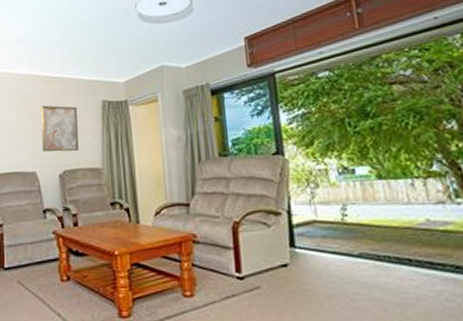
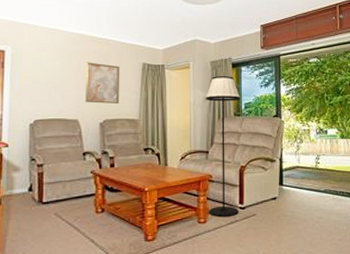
floor lamp: none [179,106,236,290] -> present [205,76,241,218]

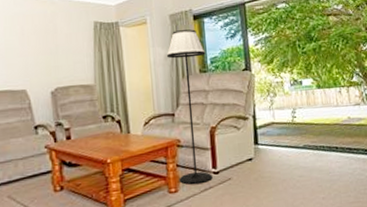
wall art: present [86,62,120,105] -> none [30,24,71,70]

